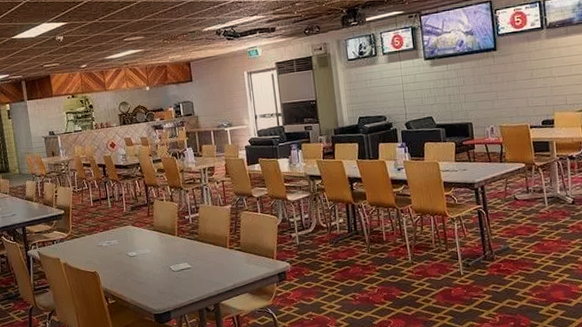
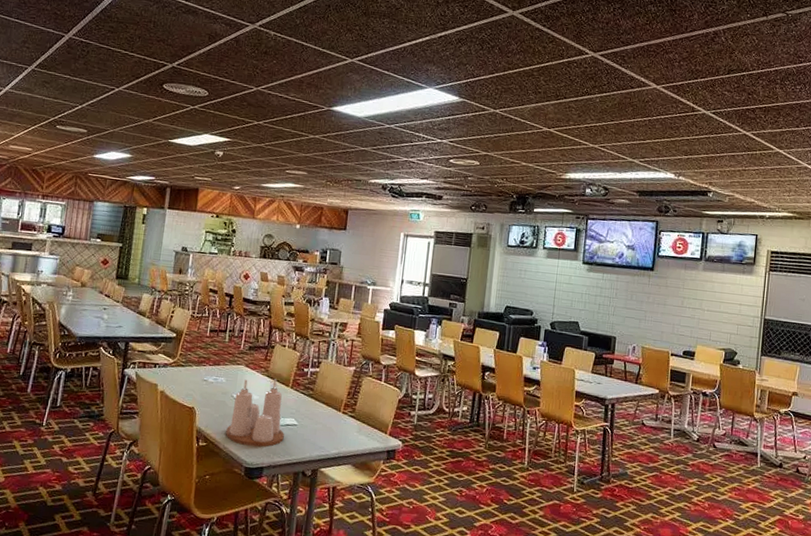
condiment set: none [129,231,182,295] -> present [226,379,284,447]

